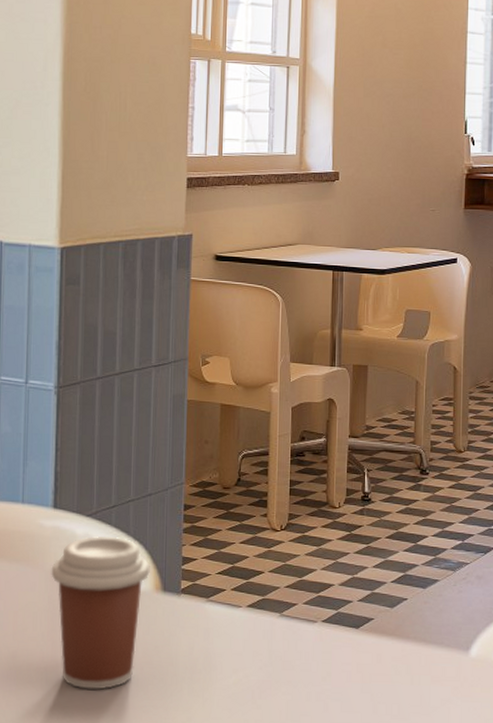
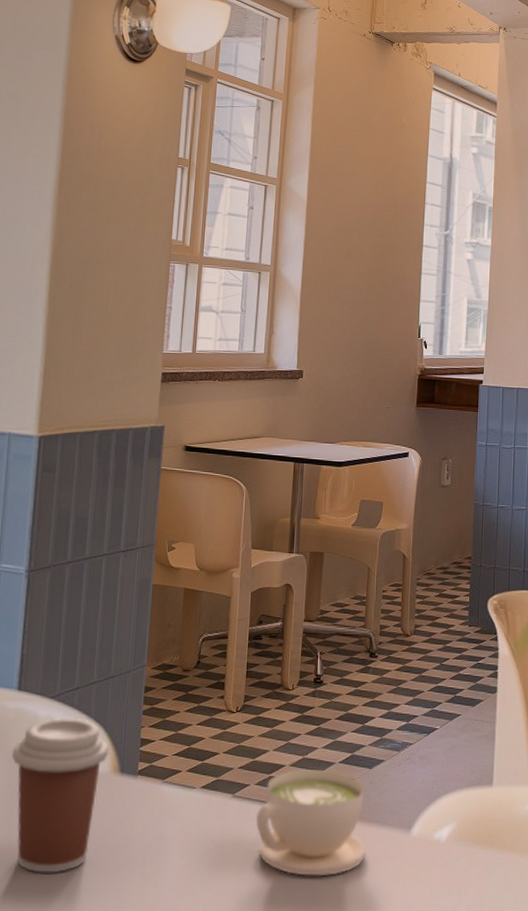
coffee cup: none [305,588,422,696] -> present [255,768,366,877]

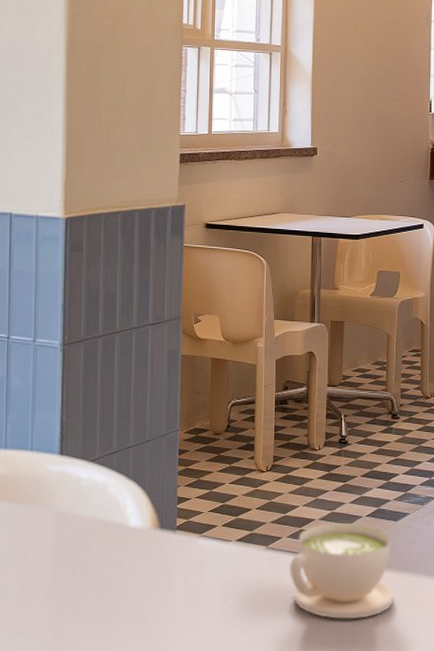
coffee cup: present [11,718,109,873] -> none [58,480,148,619]

